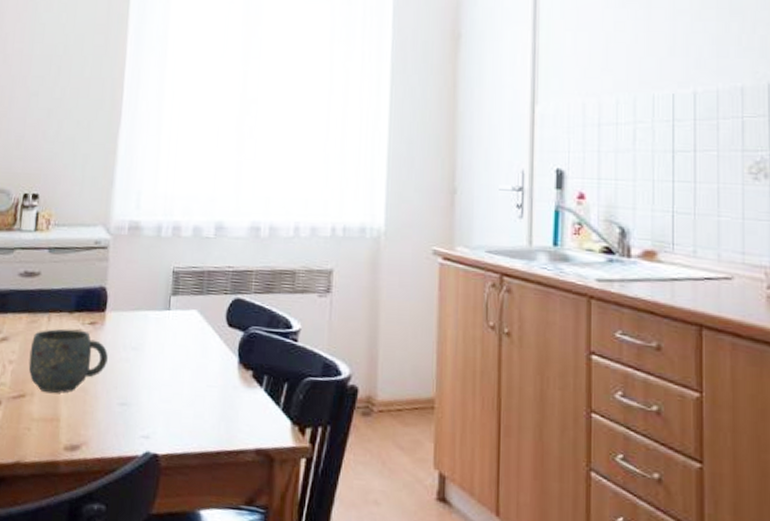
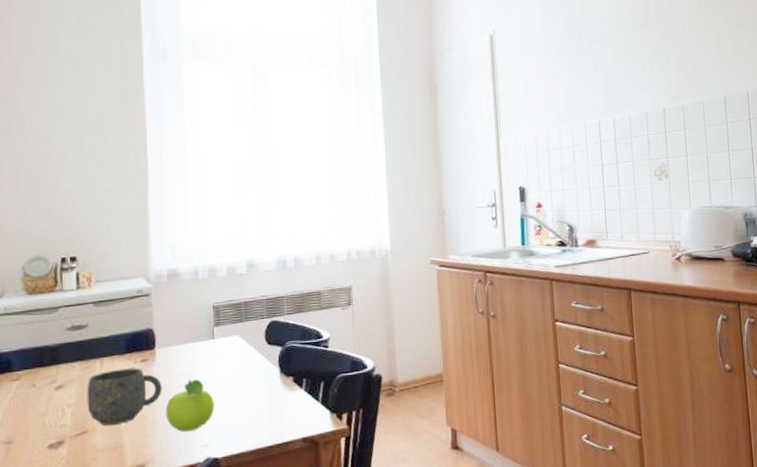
fruit: none [107,354,162,416] -> present [165,379,215,432]

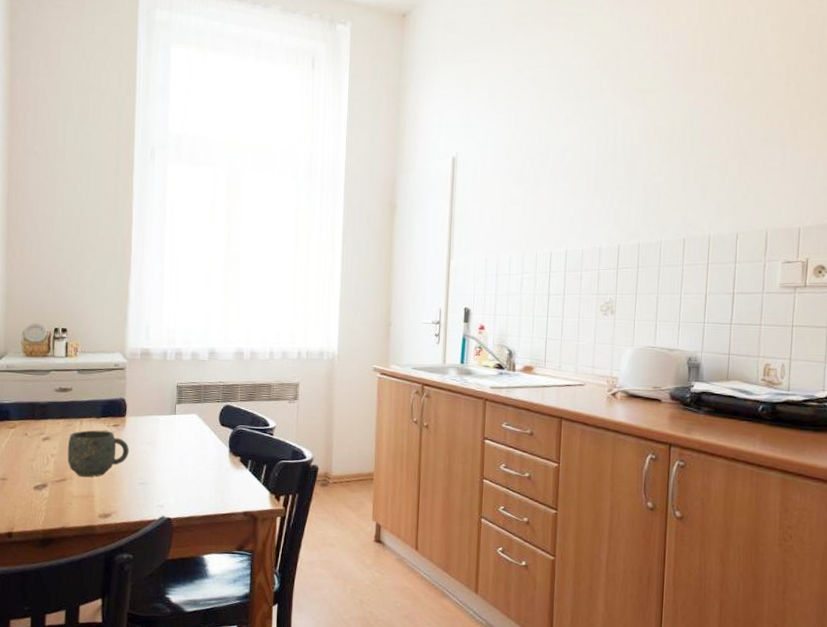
fruit: present [165,379,215,432] -> none [130,447,172,492]

